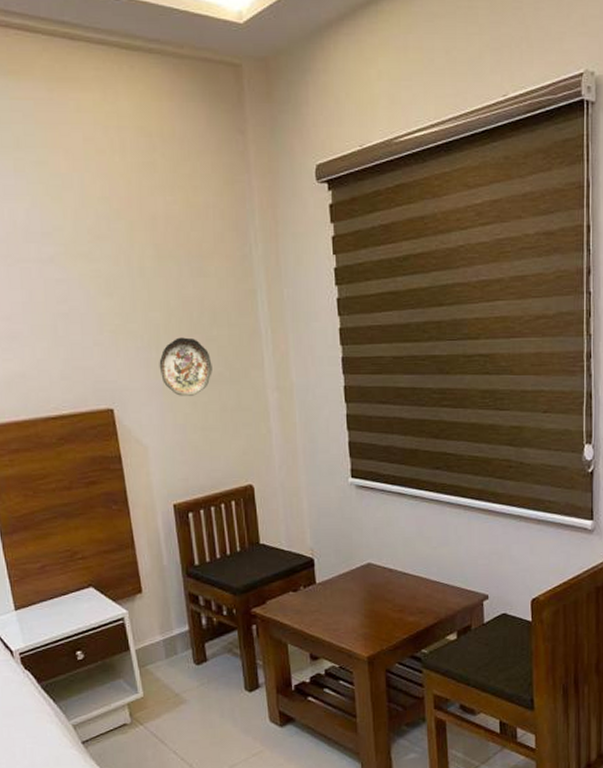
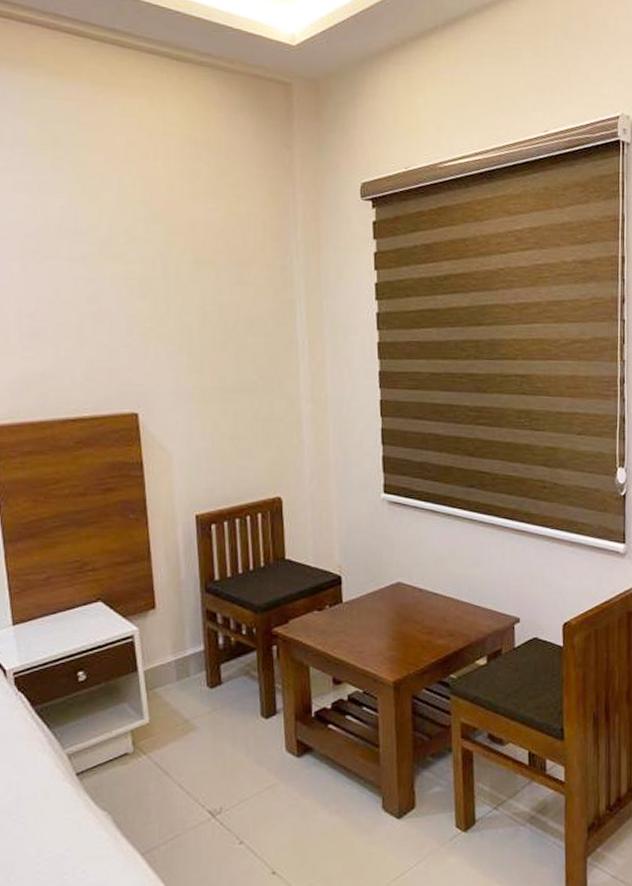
decorative plate: present [159,337,212,396] -> none [190,343,246,403]

